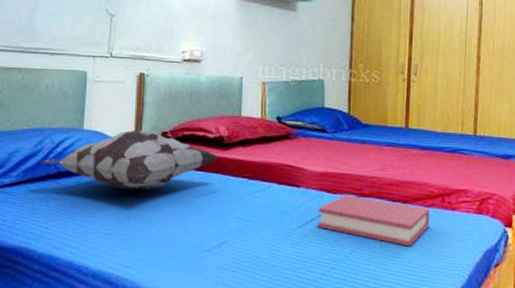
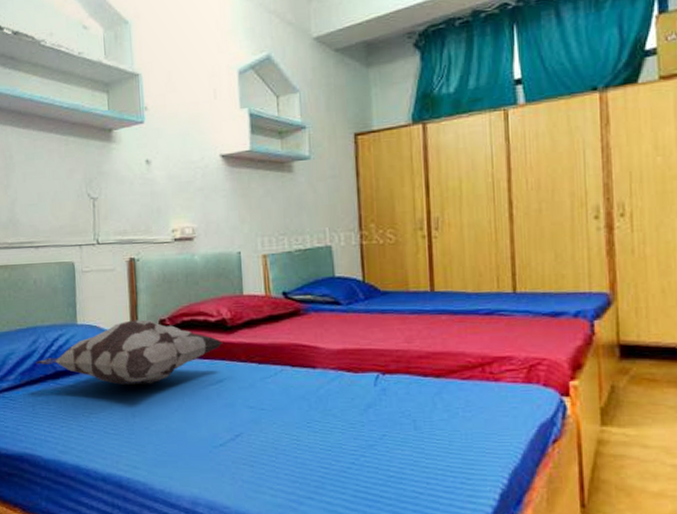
hardback book: present [318,194,430,247] -> none [339,372,469,426]

